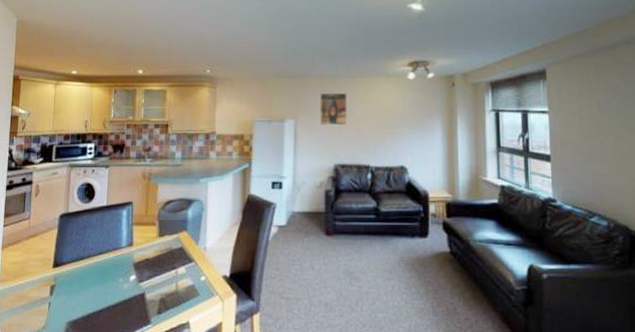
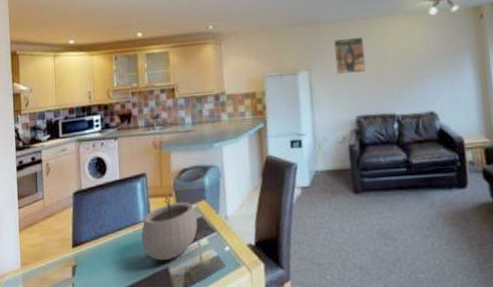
plant pot: none [122,221,177,286] -> present [141,192,198,261]

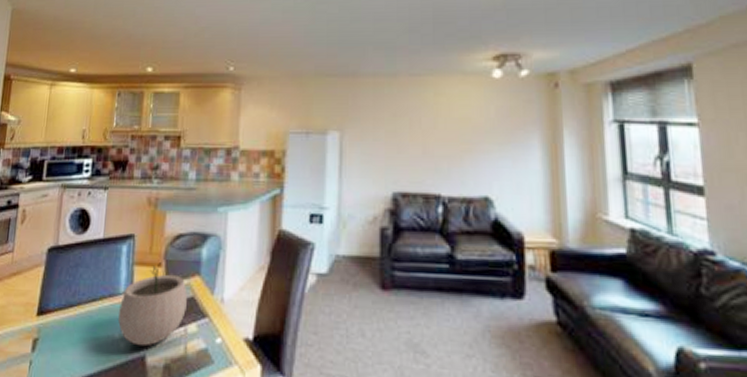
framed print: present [334,36,366,75] -> none [374,96,409,140]

